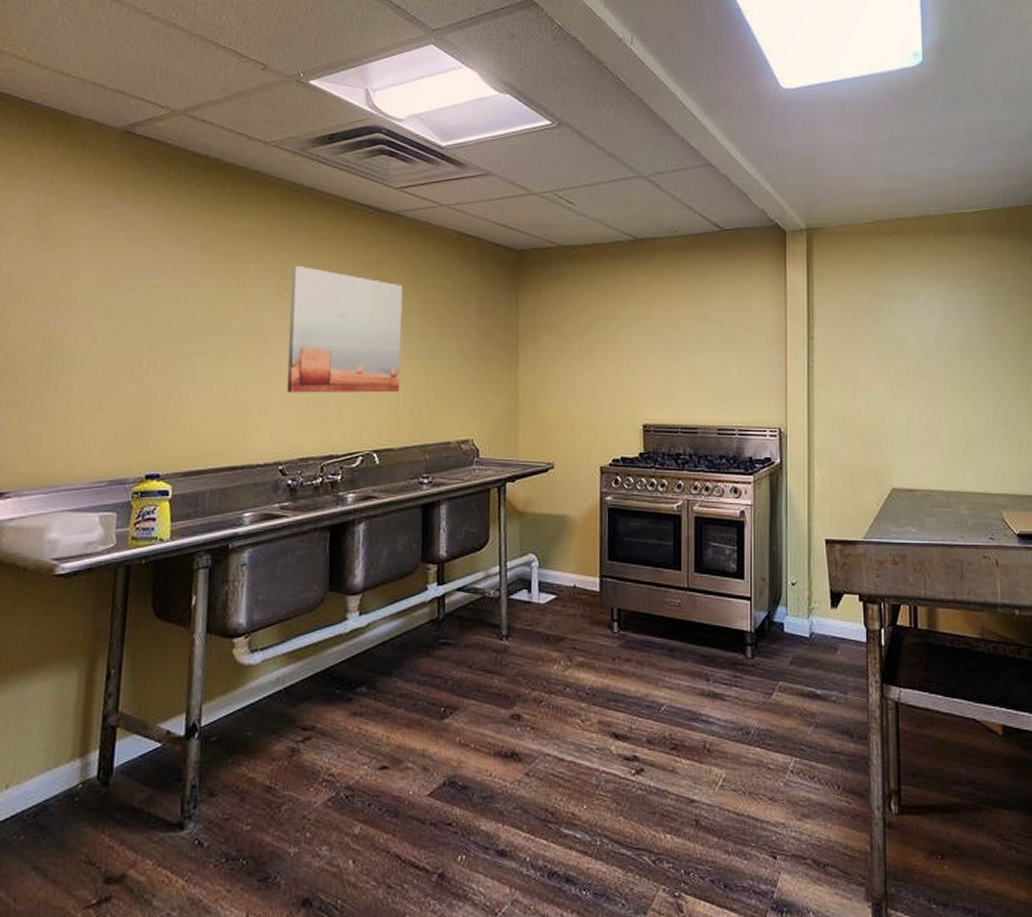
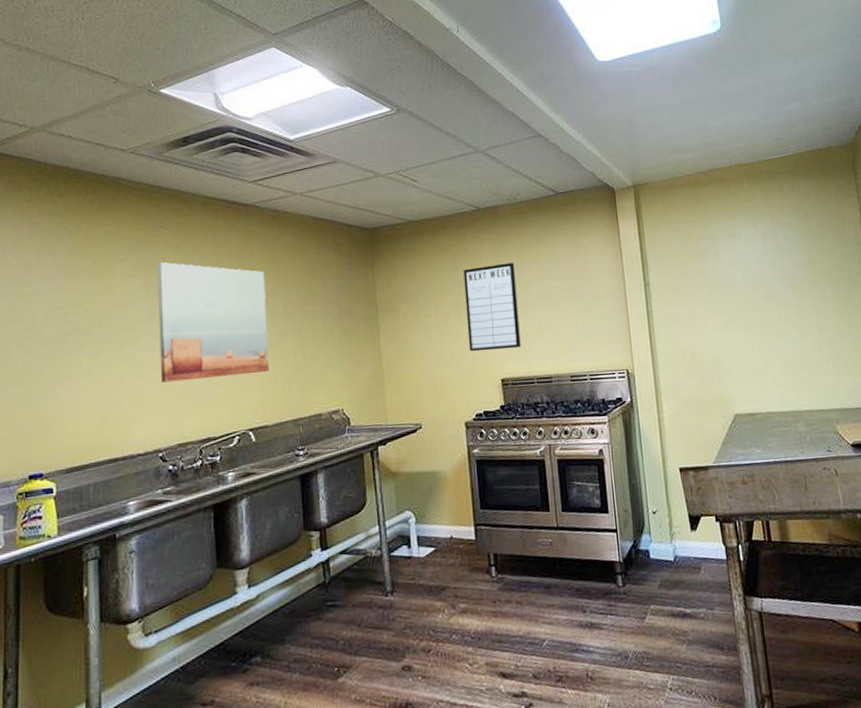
writing board: none [611,300,669,393] -> present [463,262,521,352]

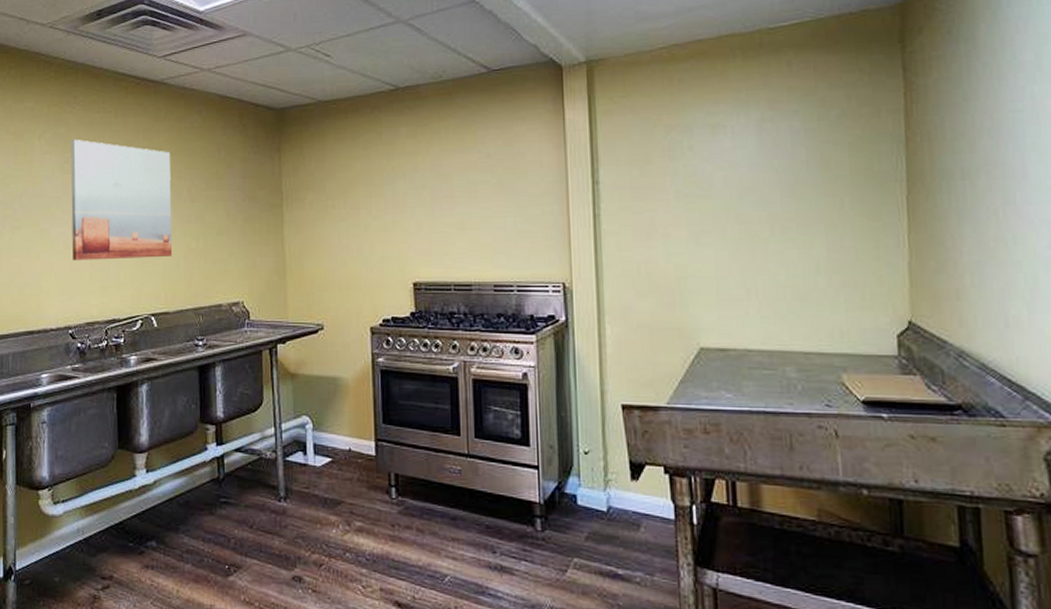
writing board: present [463,262,521,352] -> none [377,151,438,250]

